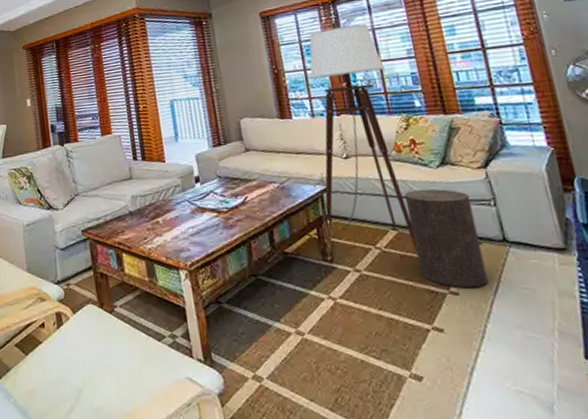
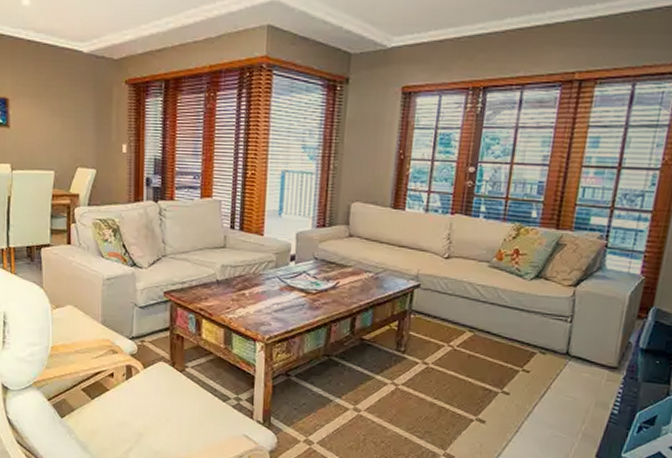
floor lamp: present [309,24,418,253] -> none [410,118,515,354]
stool: present [404,189,488,288] -> none [482,297,551,391]

